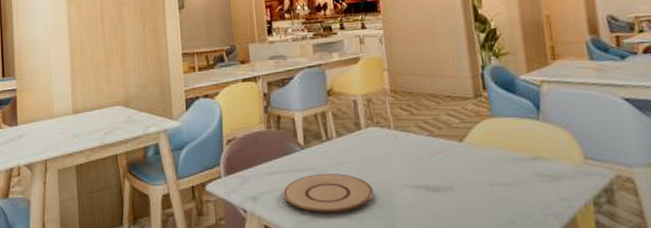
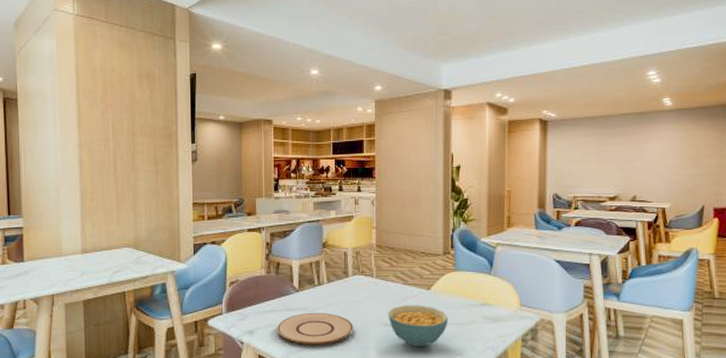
cereal bowl: none [413,161,492,215] -> present [388,305,448,348]

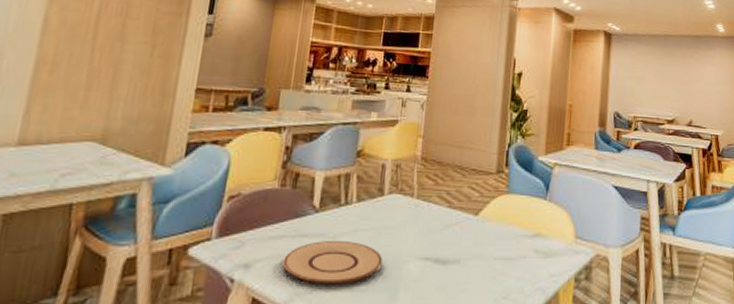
cereal bowl: present [388,305,448,348] -> none [426,233,496,289]

